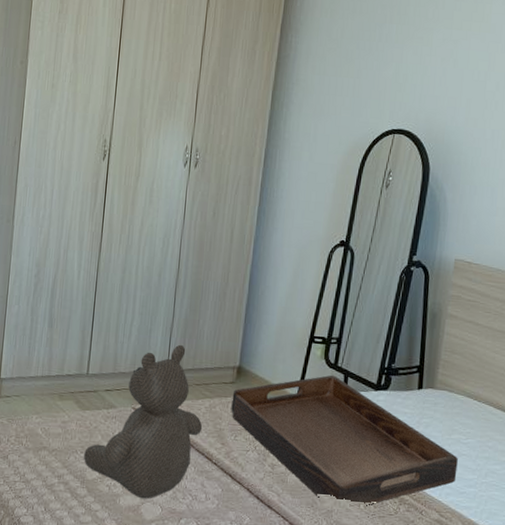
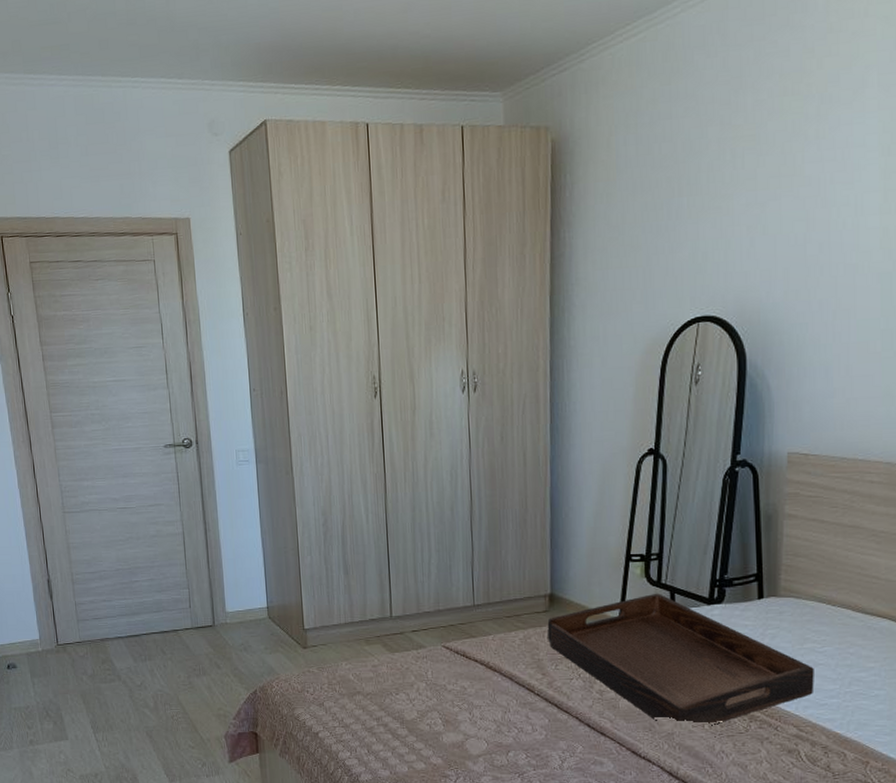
teddy bear: present [84,344,203,499] -> none [399,577,520,735]

